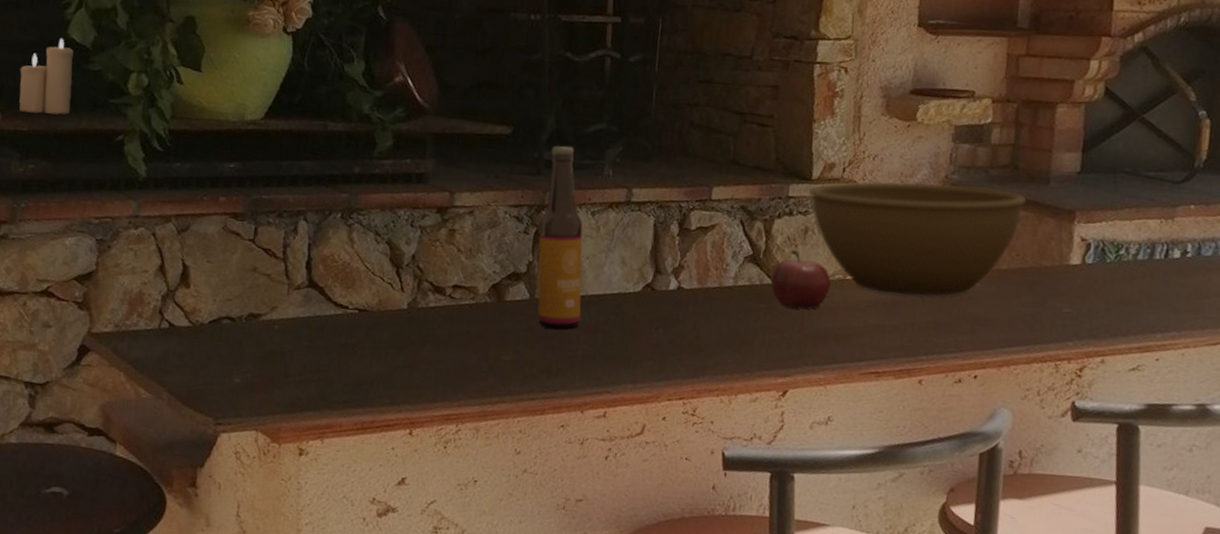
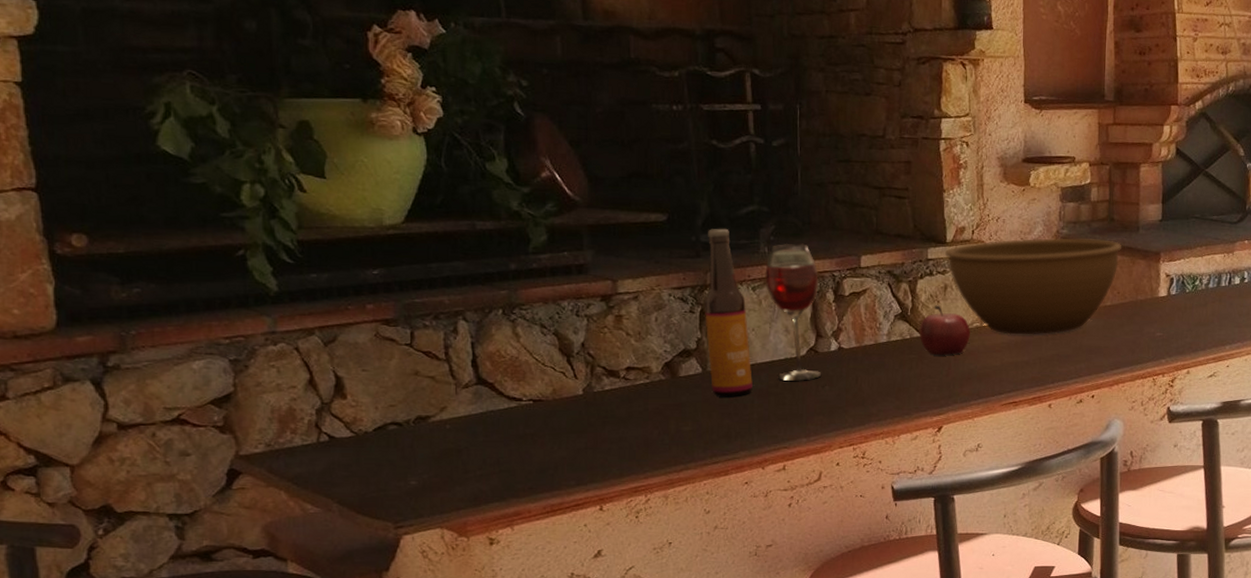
candle: present [19,38,74,115] -> none [103,151,174,235]
wineglass: none [606,167,664,320] -> present [765,243,822,381]

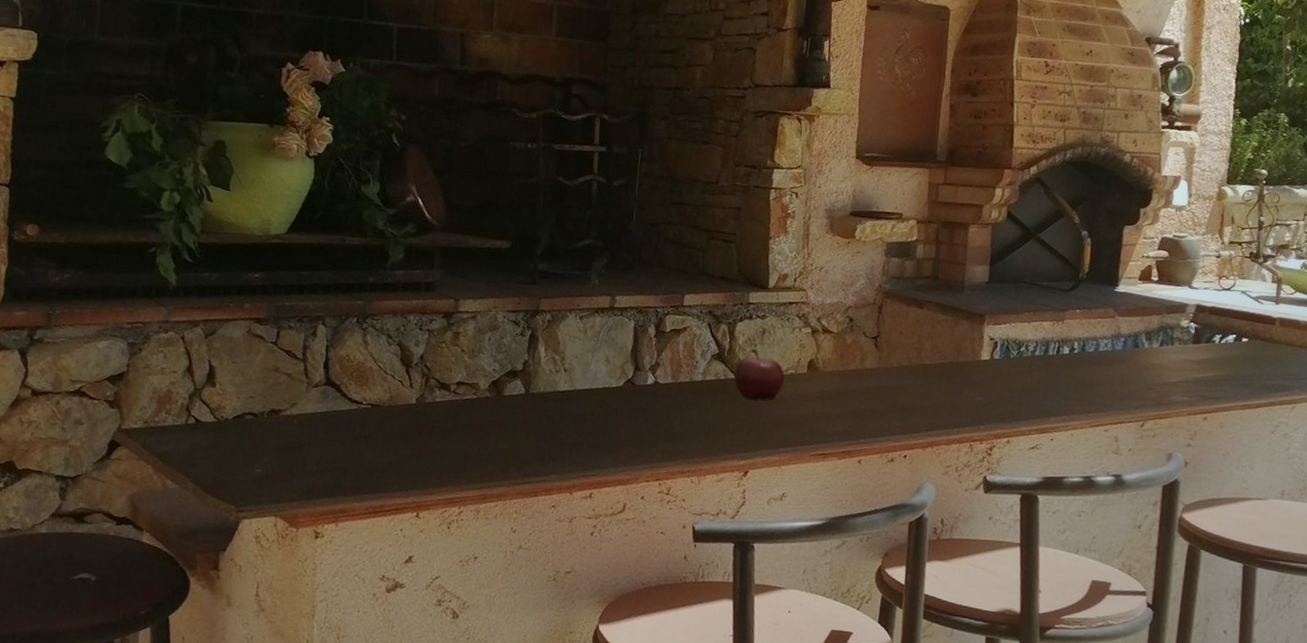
beer bottle: present [704,228,753,396] -> none [532,258,573,420]
wineglass: present [765,243,822,381] -> none [592,277,643,411]
bowl: present [945,237,1121,335] -> none [766,290,945,388]

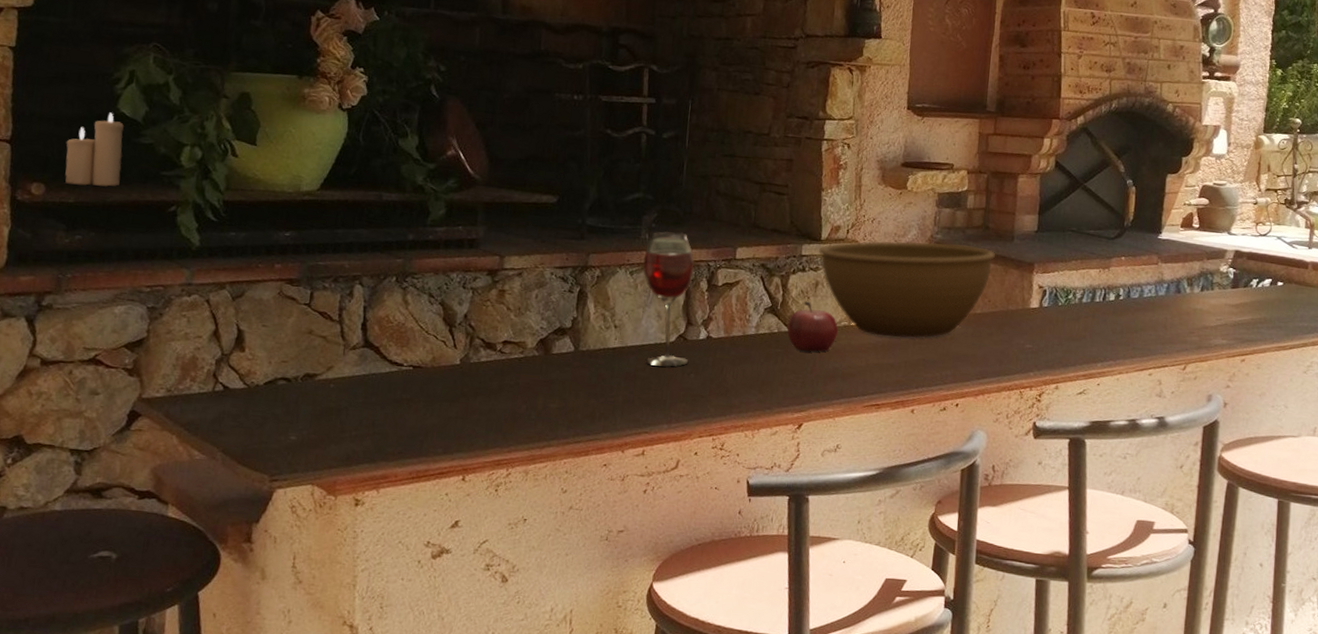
candle: none [57,159,110,229] -> present [65,112,124,187]
wineglass: none [592,277,643,411] -> present [643,231,695,367]
bowl: none [766,290,945,388] -> present [819,241,995,338]

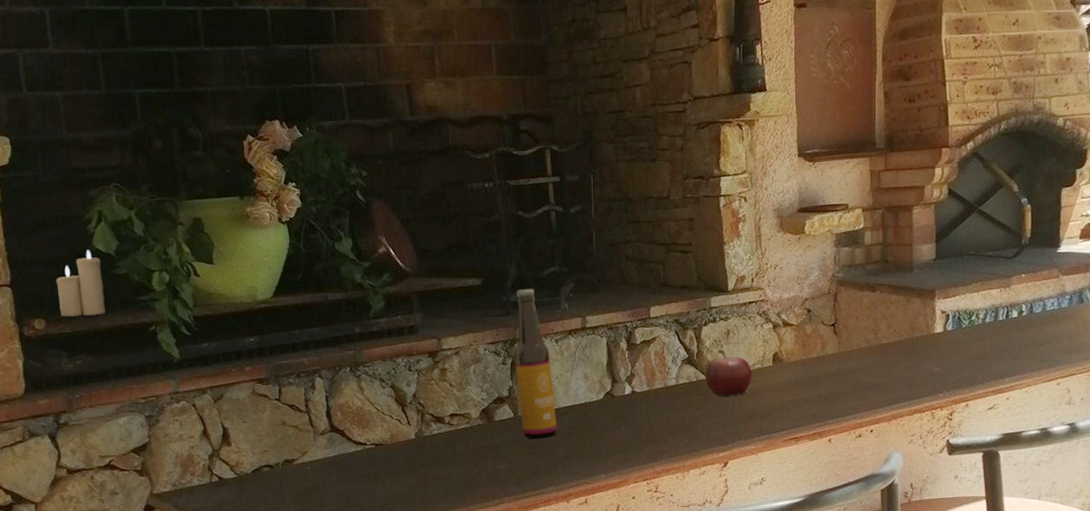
beer bottle: none [581,212,623,378] -> present [514,288,557,438]
wineglass: present [643,231,695,367] -> none [566,298,618,423]
bowl: present [819,241,995,338] -> none [727,281,896,374]

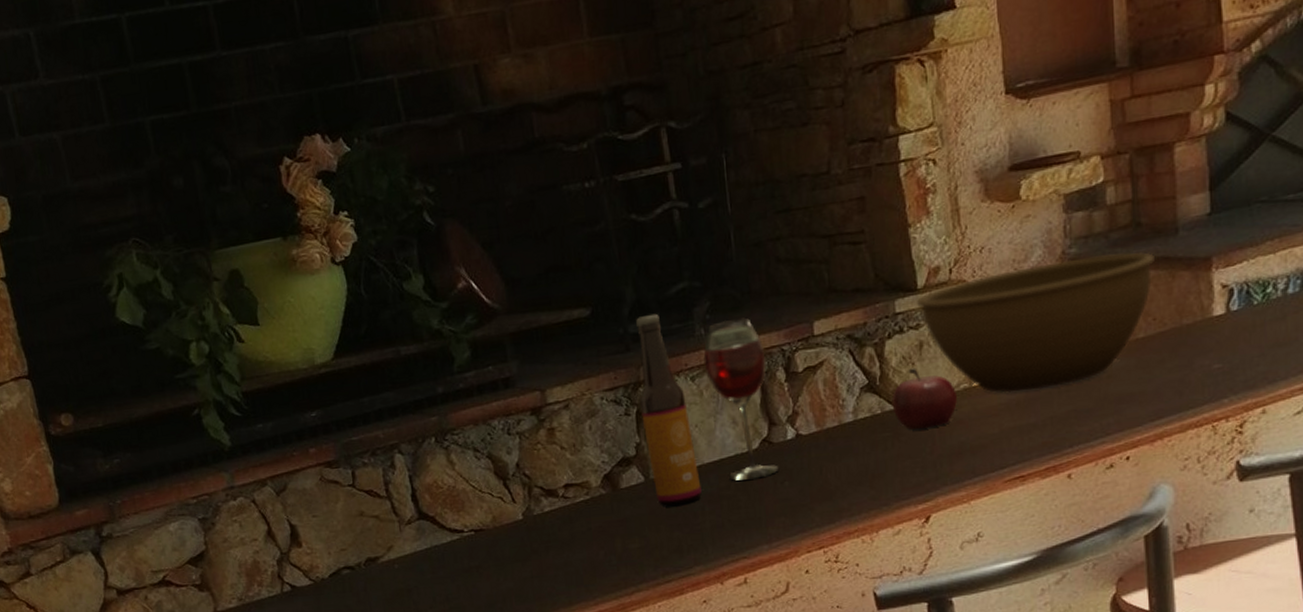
candle: present [56,250,105,318] -> none [79,324,140,410]
wineglass: none [566,298,618,423] -> present [703,317,779,481]
bowl: none [727,281,896,374] -> present [917,252,1154,393]

